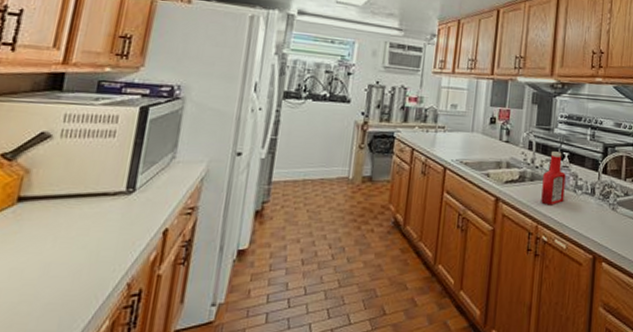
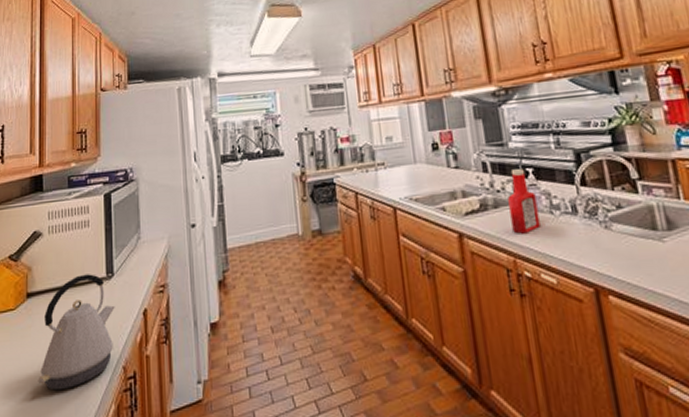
kettle: none [14,185,130,302] -> present [38,274,115,391]

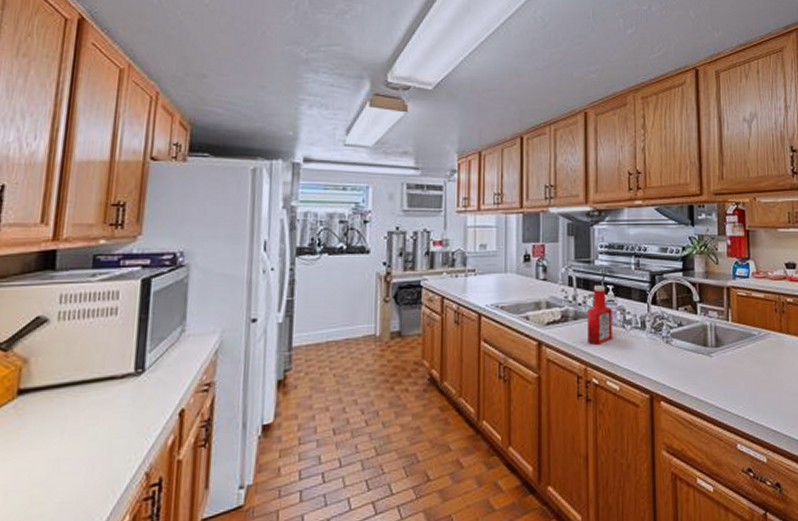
kettle: present [38,274,115,391] -> none [23,369,143,502]

